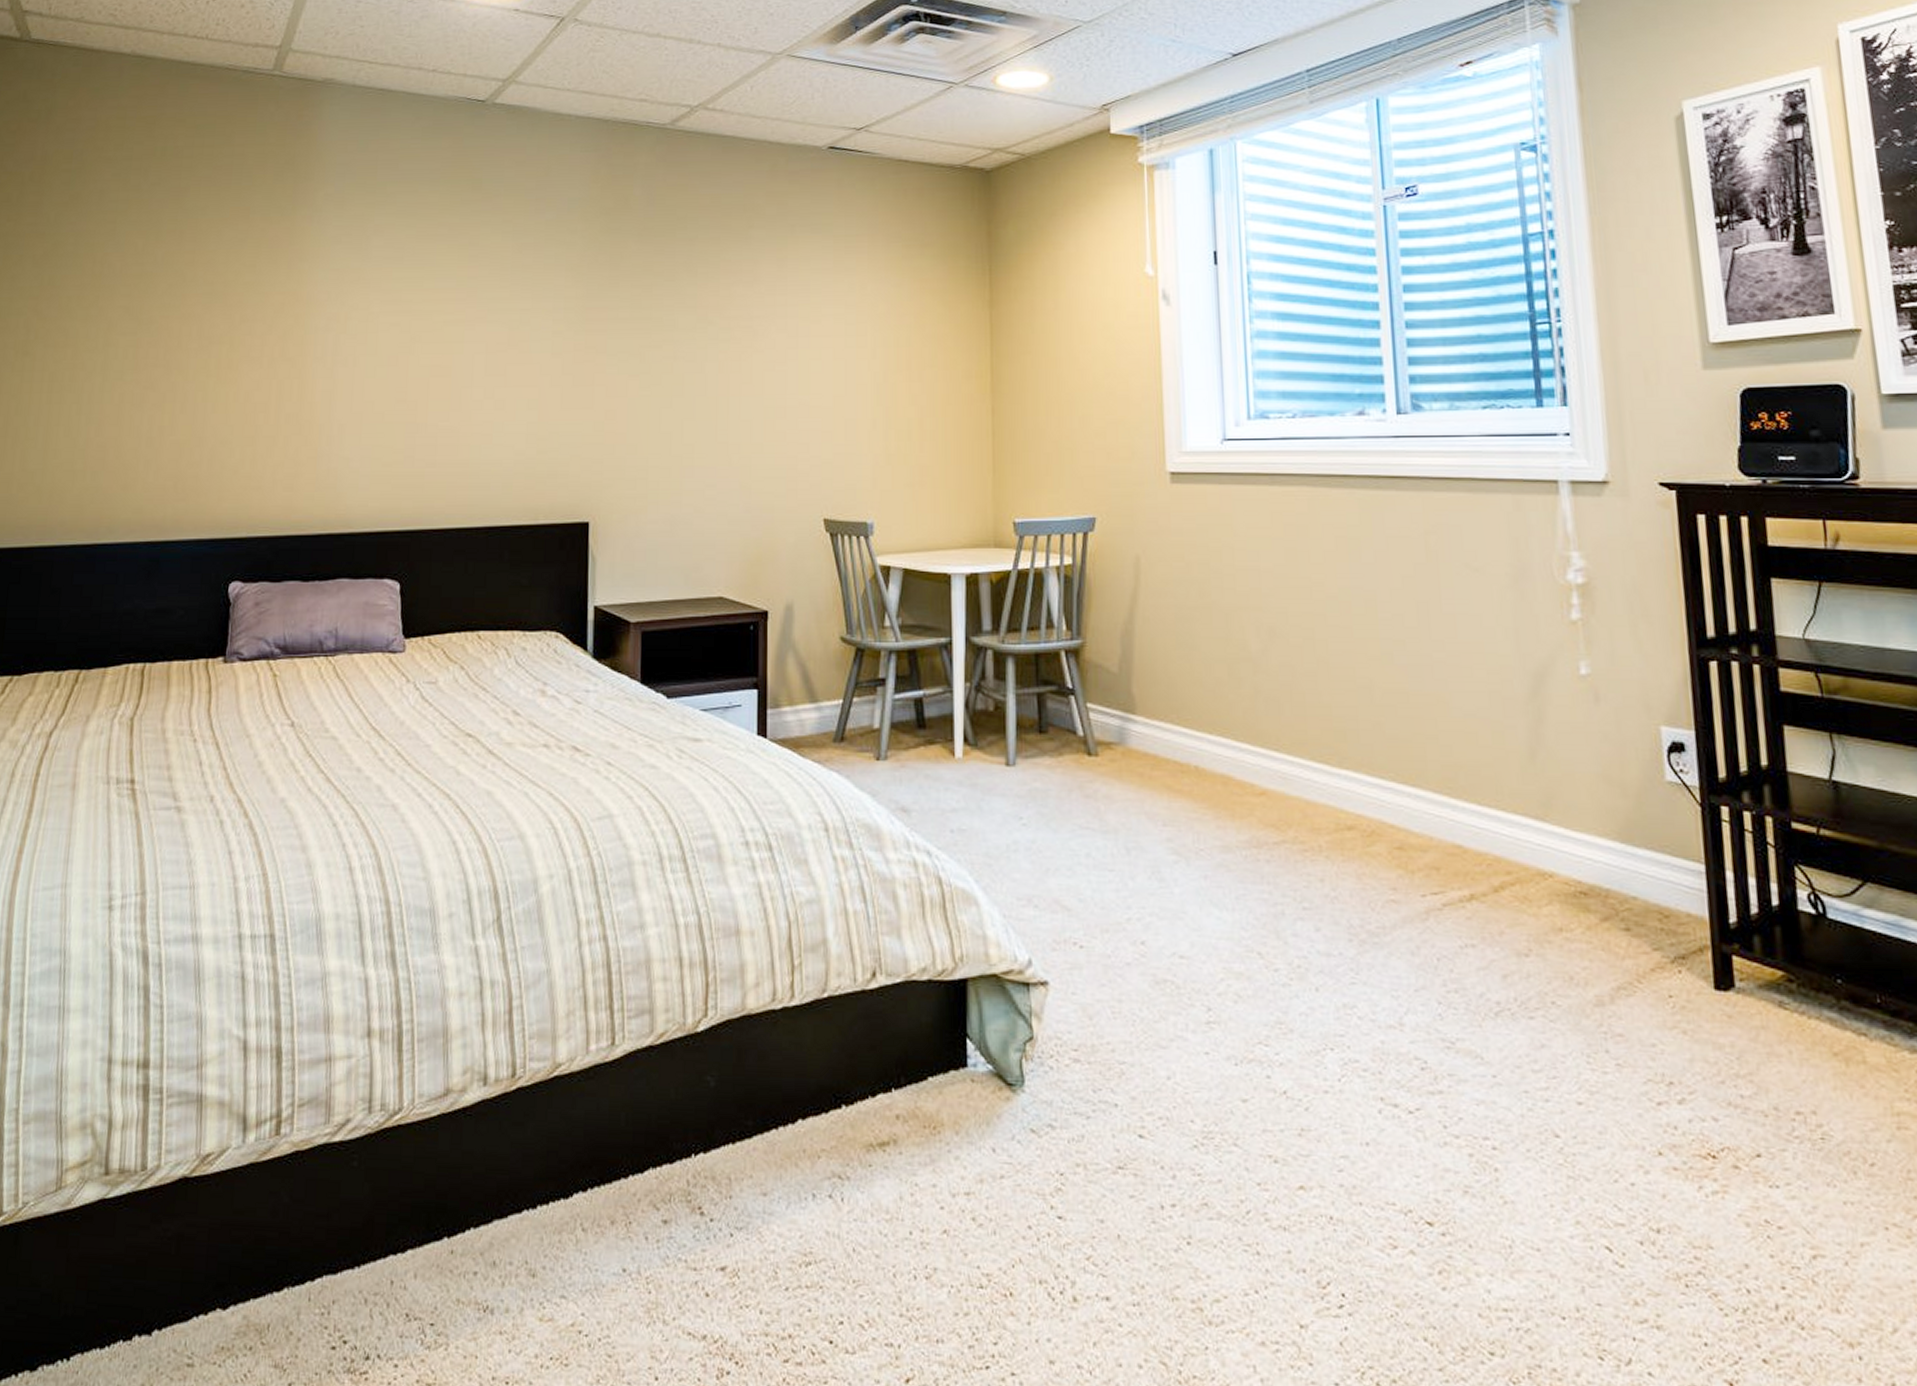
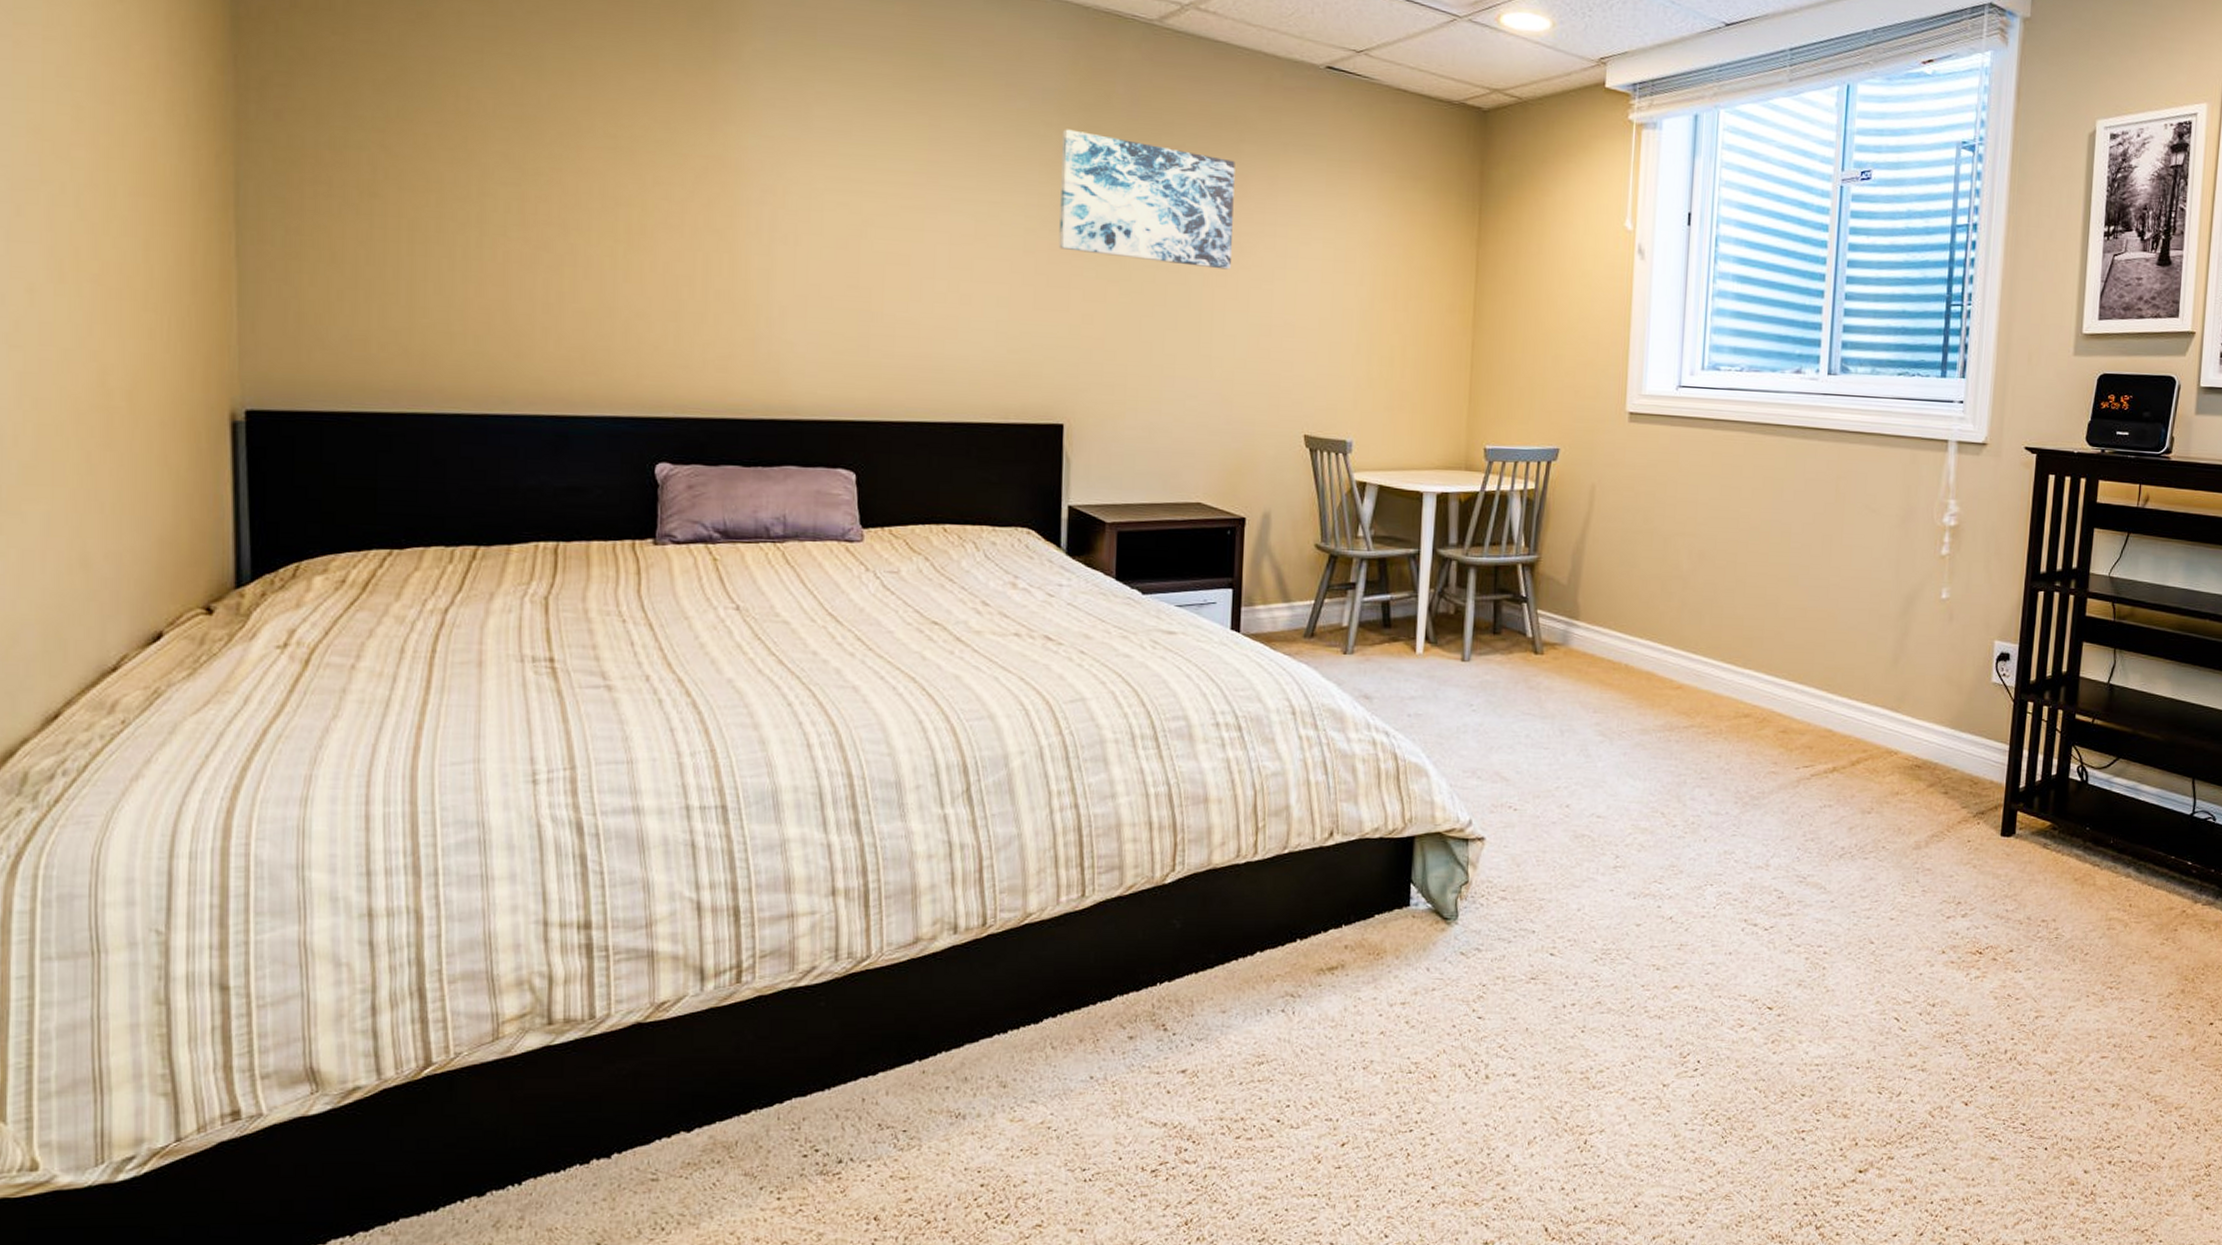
wall art: none [583,234,746,355] -> present [1059,129,1235,270]

